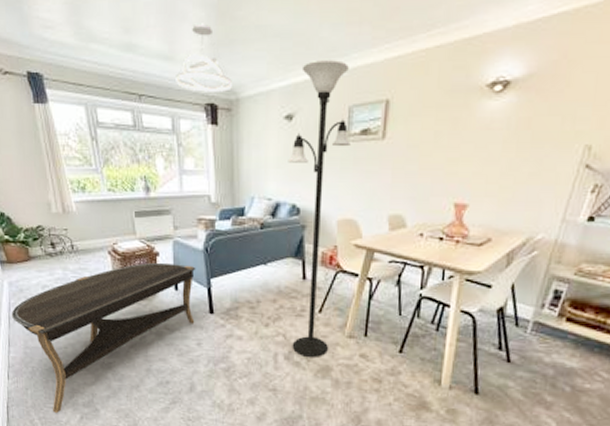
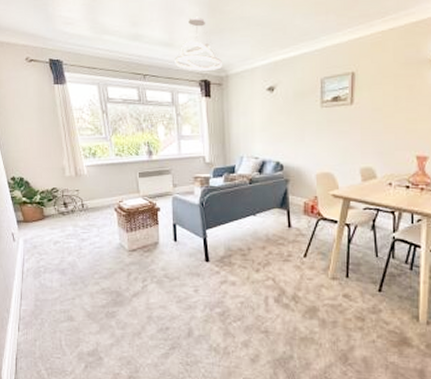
coffee table: present [11,262,196,414] -> none [24,217,193,364]
floor lamp: present [288,59,350,358] -> none [271,41,324,300]

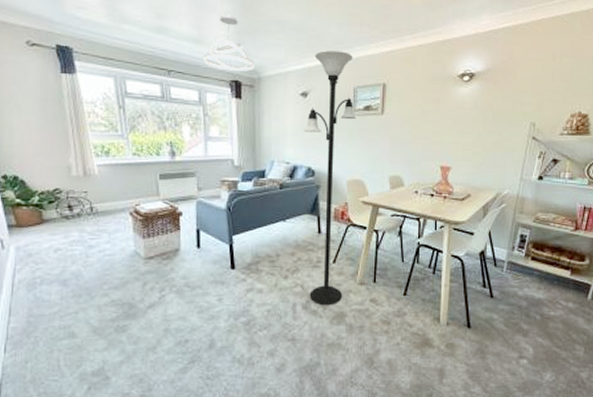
floor lamp: none [271,41,324,300] -> present [304,49,356,306]

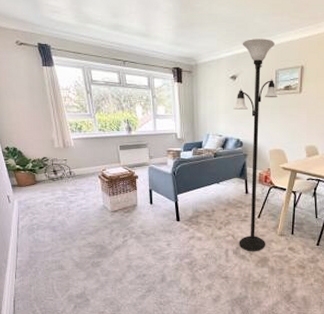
pendant light: present [203,15,255,71] -> none [151,11,192,59]

